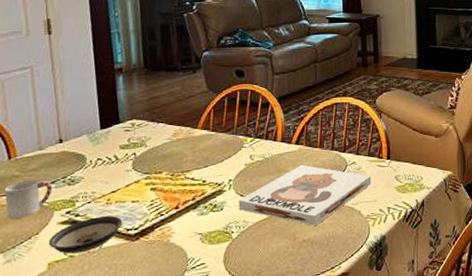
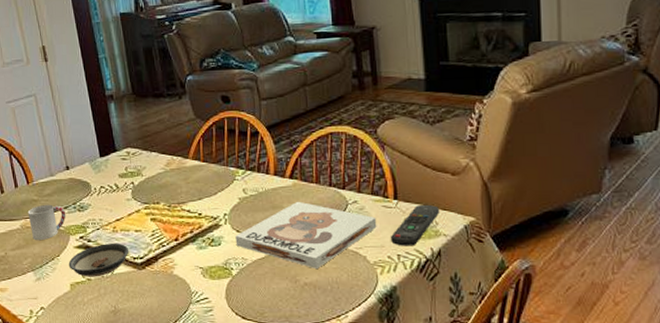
remote control: none [382,162,425,200] -> present [390,204,440,246]

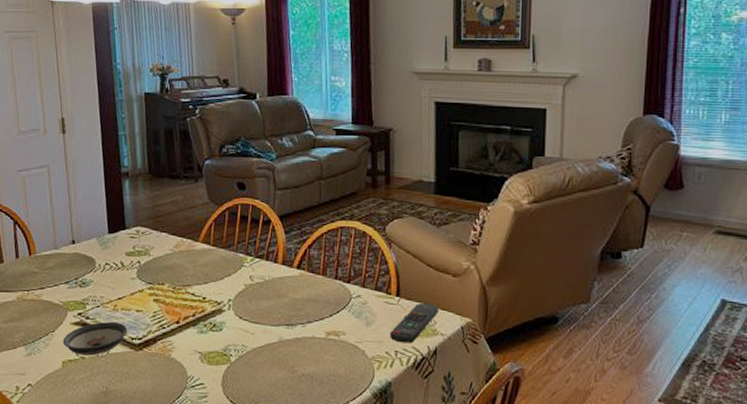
cup: present [27,204,66,241] -> none [26,277,67,315]
board game: present [235,201,377,268] -> none [237,291,378,360]

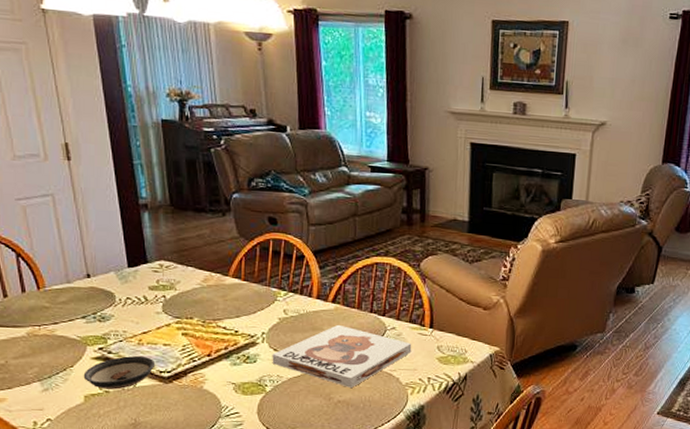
board game: none [237,291,378,360] -> present [272,324,412,388]
remote control: present [389,303,440,344] -> none [422,333,470,371]

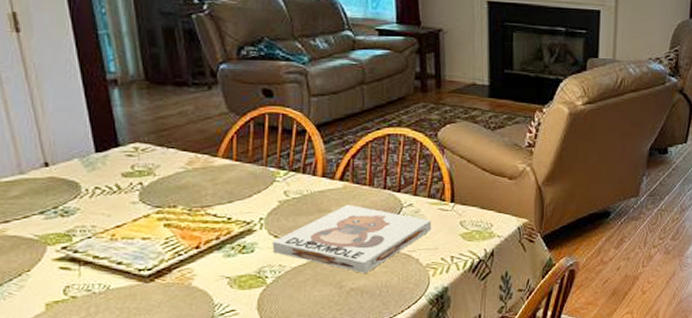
saucer: present [83,355,156,390] -> none [43,253,133,294]

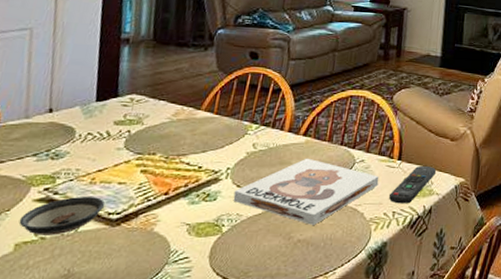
saucer: none [43,253,133,294] -> present [19,196,106,235]
remote control: none [444,207,496,248] -> present [388,165,437,204]

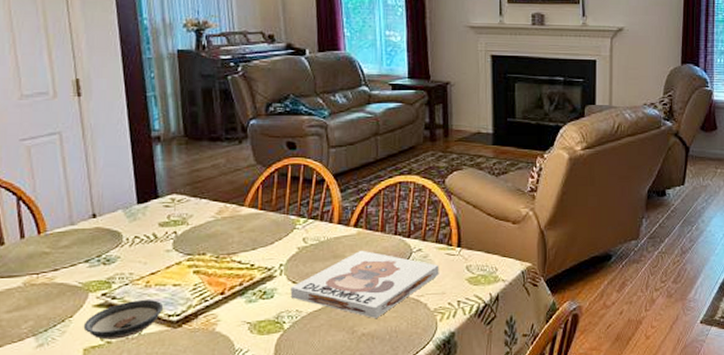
remote control: present [388,165,437,204] -> none [451,251,500,293]

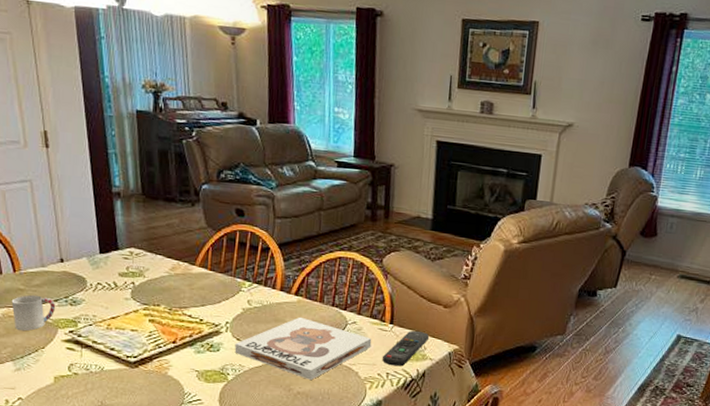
cup: none [34,257,87,300] -> present [11,294,56,331]
saucer: present [83,299,164,340] -> none [54,339,123,372]
remote control: none [451,251,500,293] -> present [382,330,430,367]

